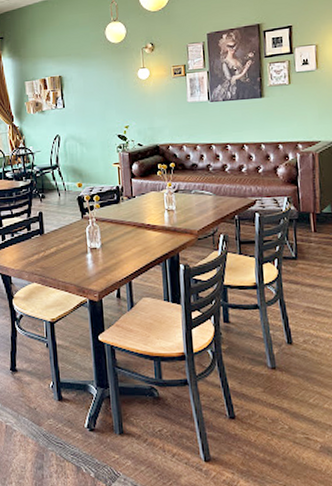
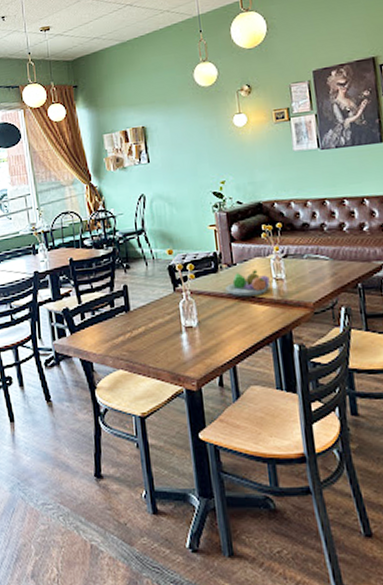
fruit bowl: none [125,202,163,225] -> present [225,270,271,297]

